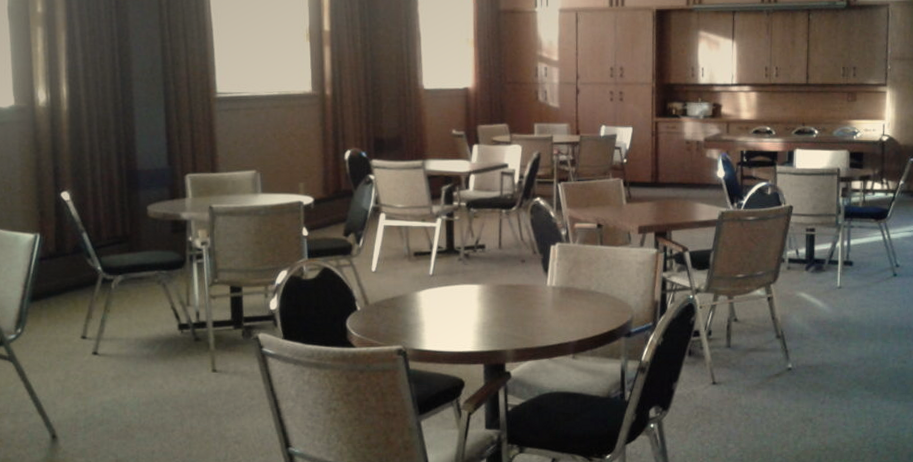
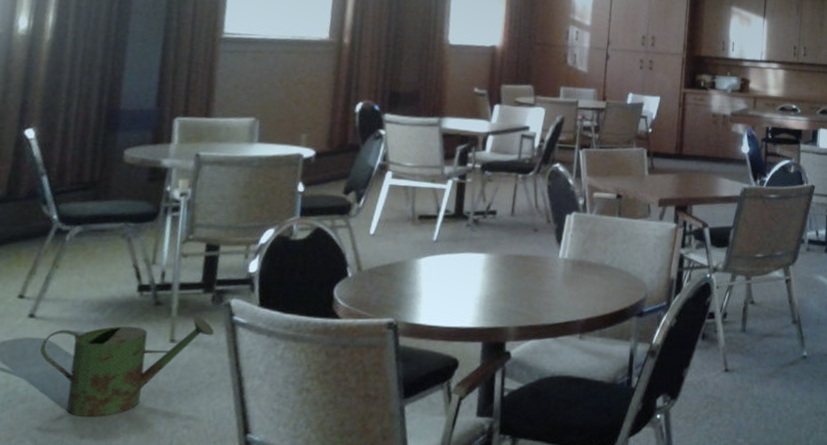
watering can: none [107,349,249,436] -> present [40,316,215,417]

